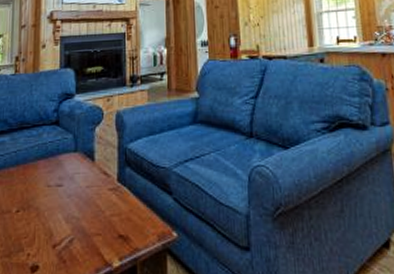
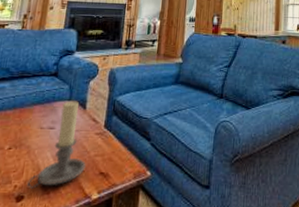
candle holder: none [40,152,102,257] -> present [27,101,86,189]

